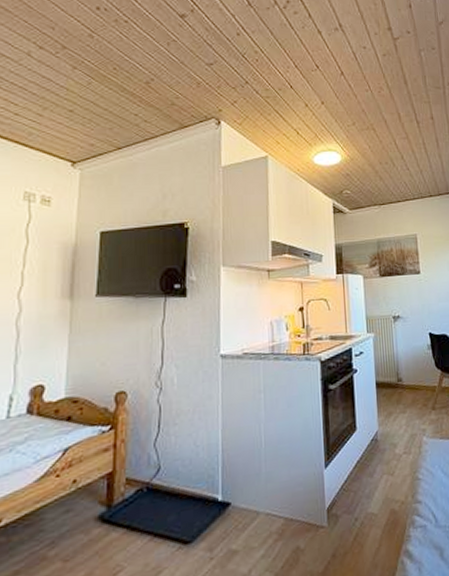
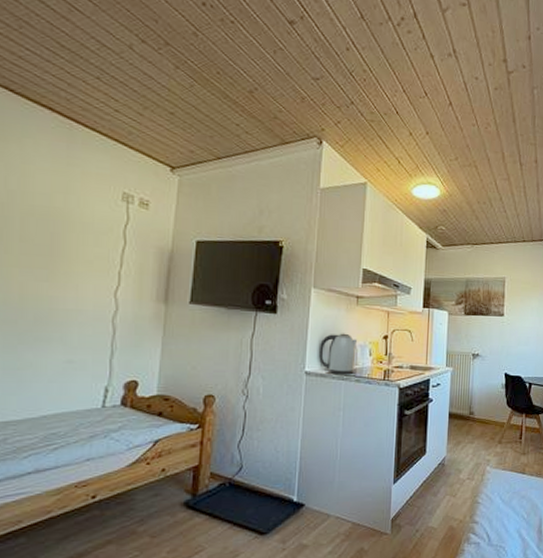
kettle: none [232,309,272,355] -> present [318,333,357,375]

